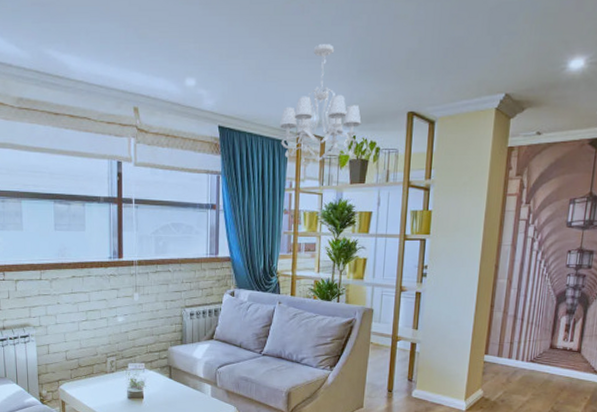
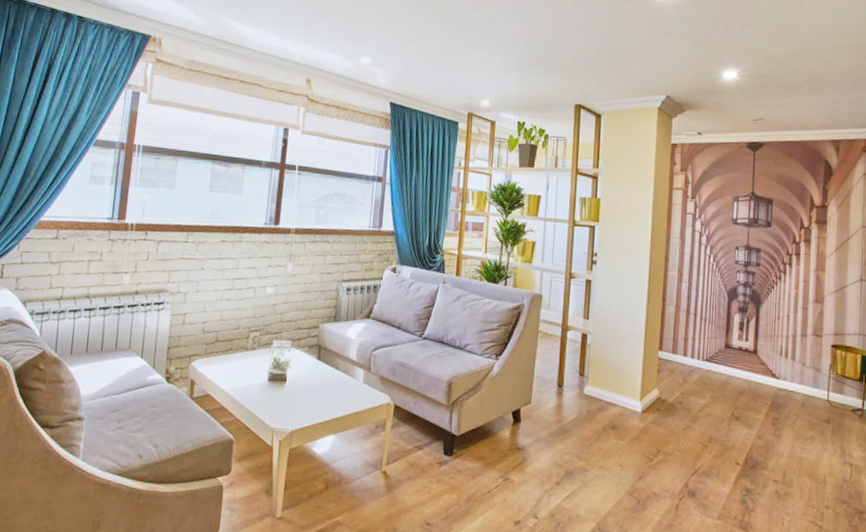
chandelier: present [279,44,362,164] -> none [450,38,531,146]

